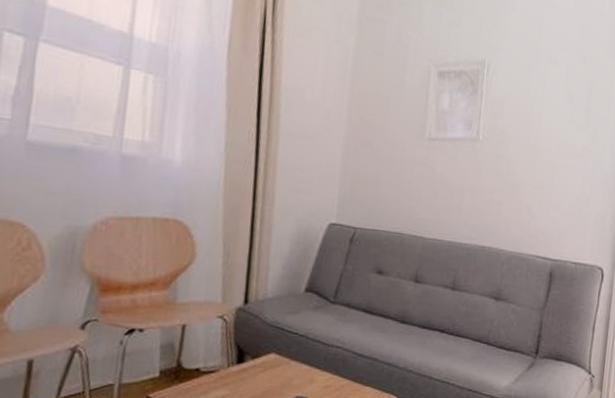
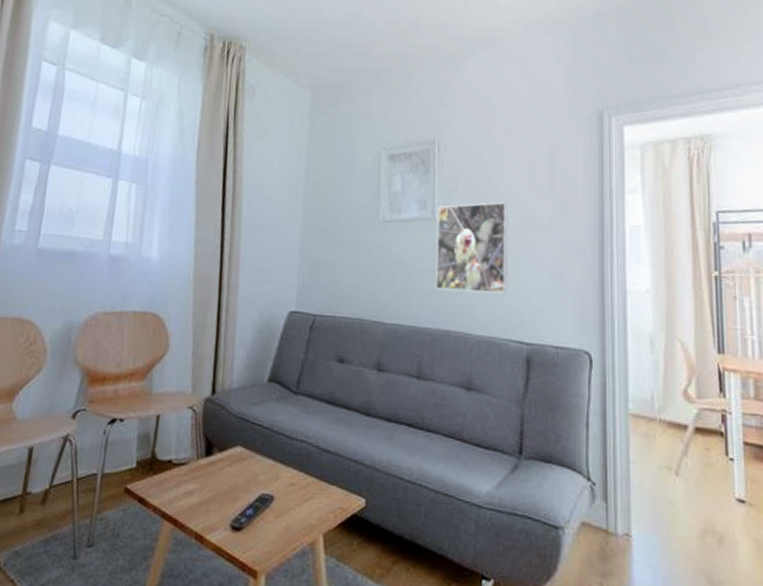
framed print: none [475,127,548,215] -> present [436,202,508,294]

